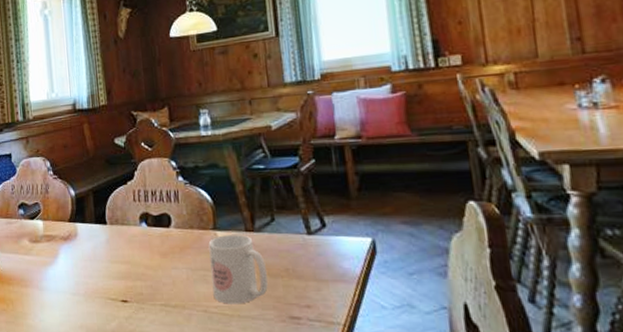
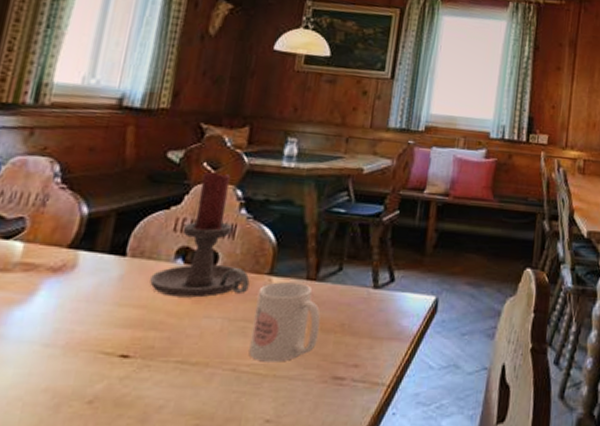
candle holder: none [127,149,200,253] -> present [150,171,250,298]

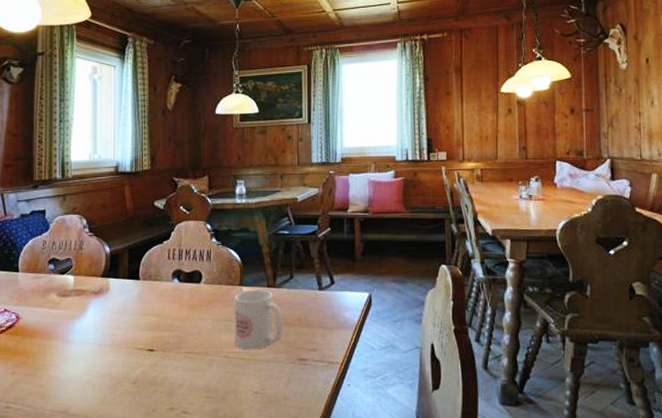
candle holder: present [150,171,250,298] -> none [159,212,227,306]

